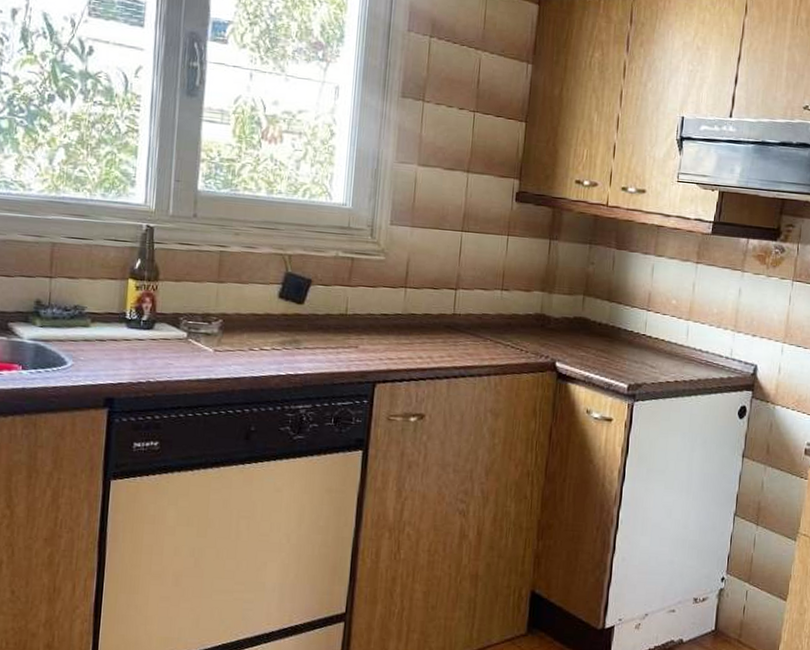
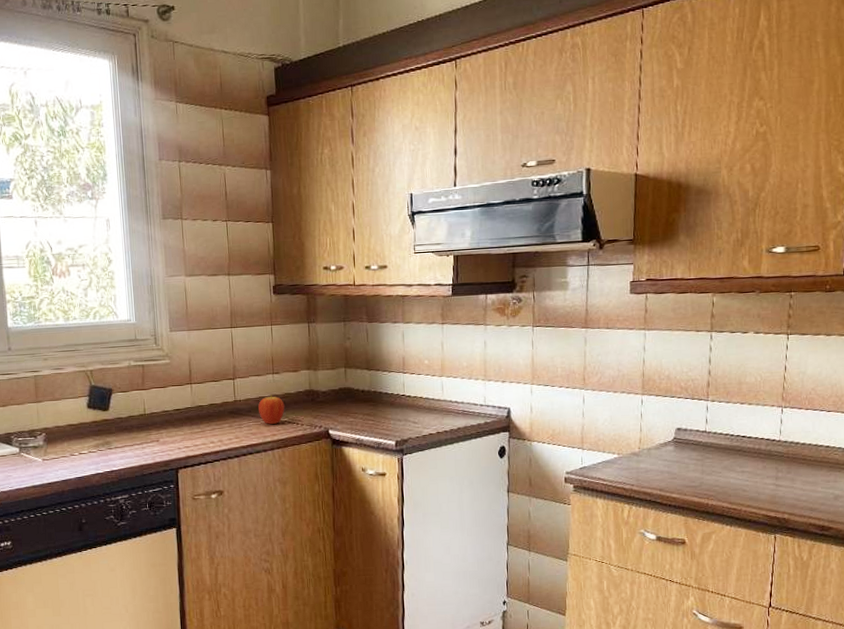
fruit: none [479,313,510,347] -> present [258,395,285,424]

